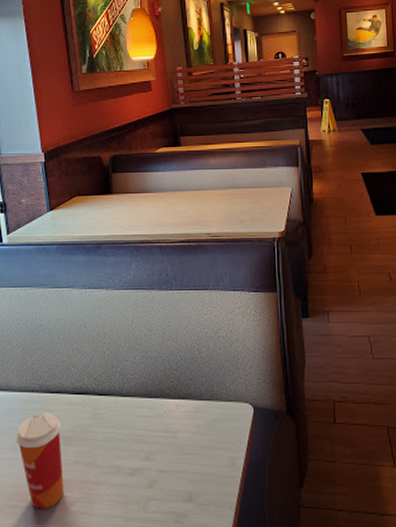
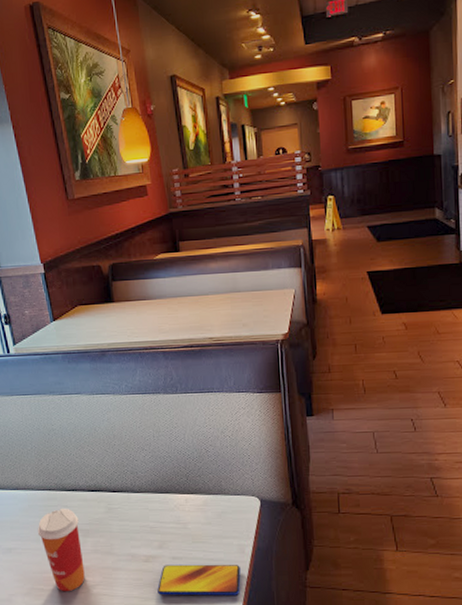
smartphone: none [141,479,231,516] -> present [157,564,241,596]

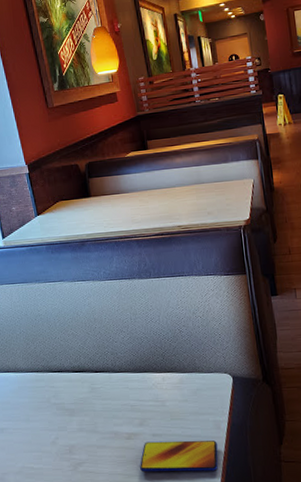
paper cup: present [37,509,85,592] -> none [27,389,72,470]

